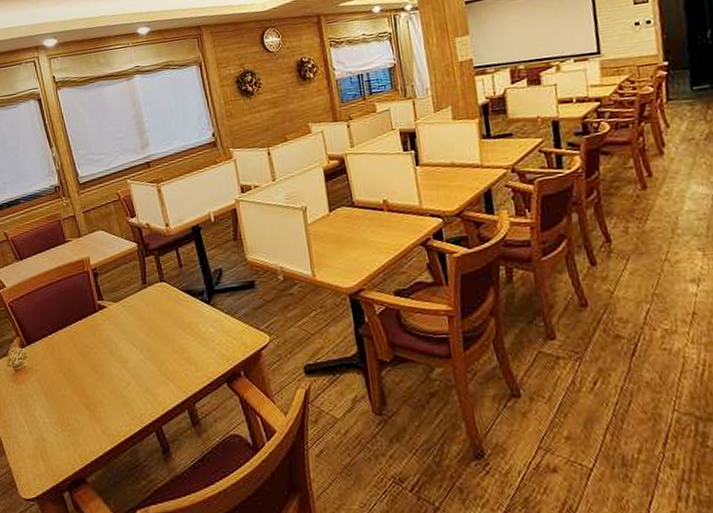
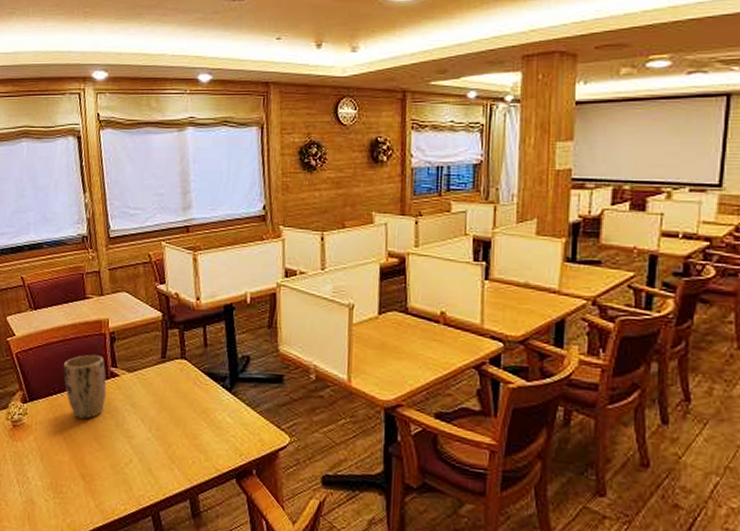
plant pot: none [53,291,97,353] -> present [63,354,107,419]

